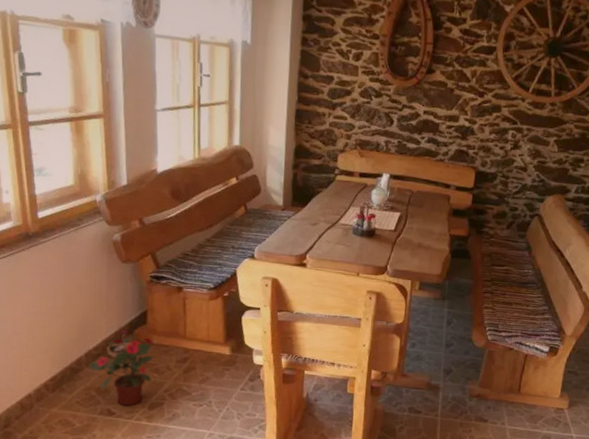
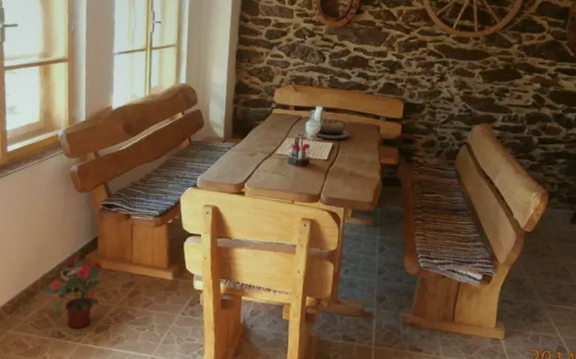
bread: none [379,187,418,209] -> present [312,119,349,140]

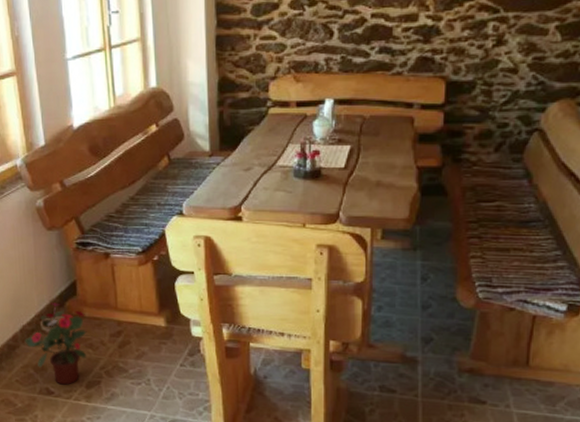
bread: present [312,119,349,140] -> none [323,114,372,141]

